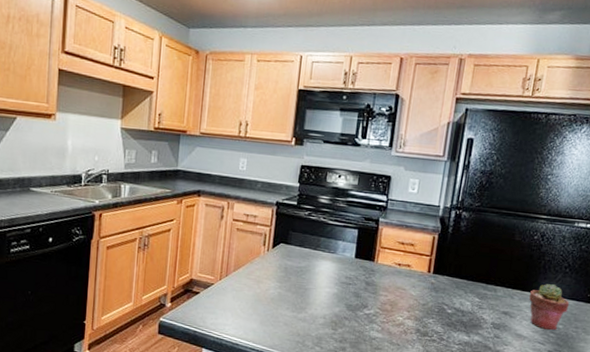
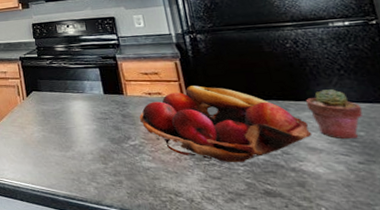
fruit basket: none [382,262,524,341] -> present [139,85,313,163]

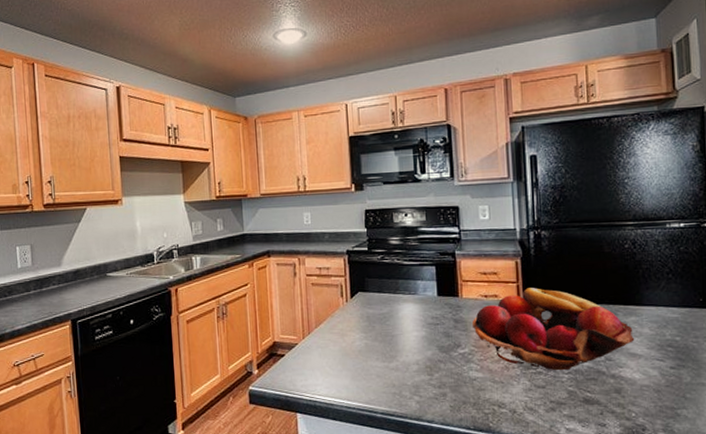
potted succulent: present [306,89,363,140] -> none [635,293,682,345]

